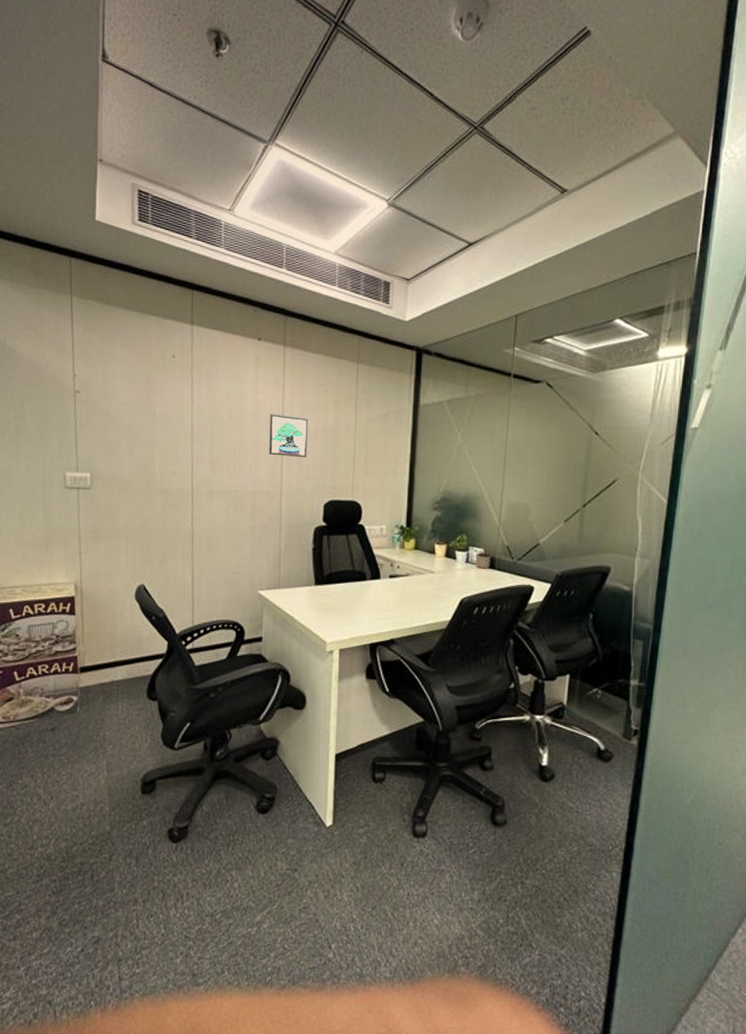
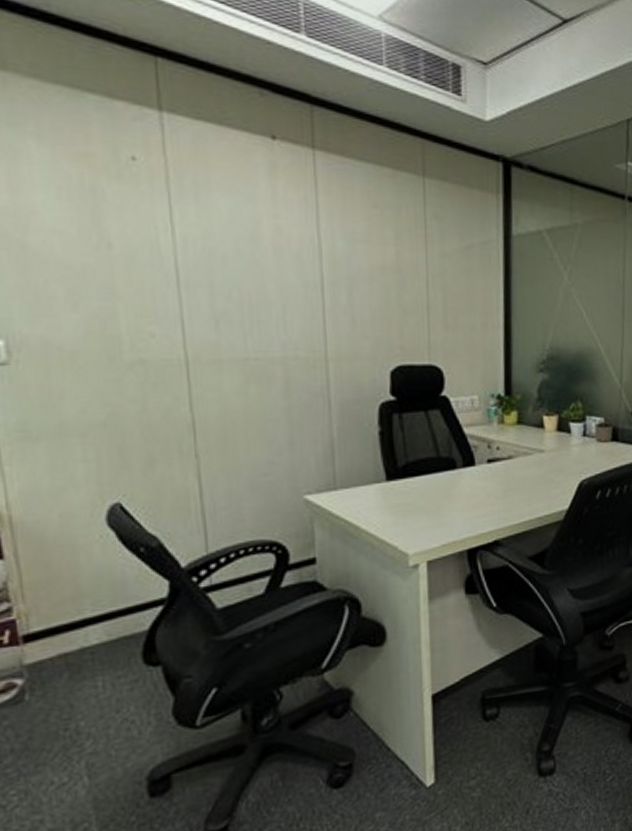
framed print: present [269,413,308,458] -> none [300,246,360,309]

